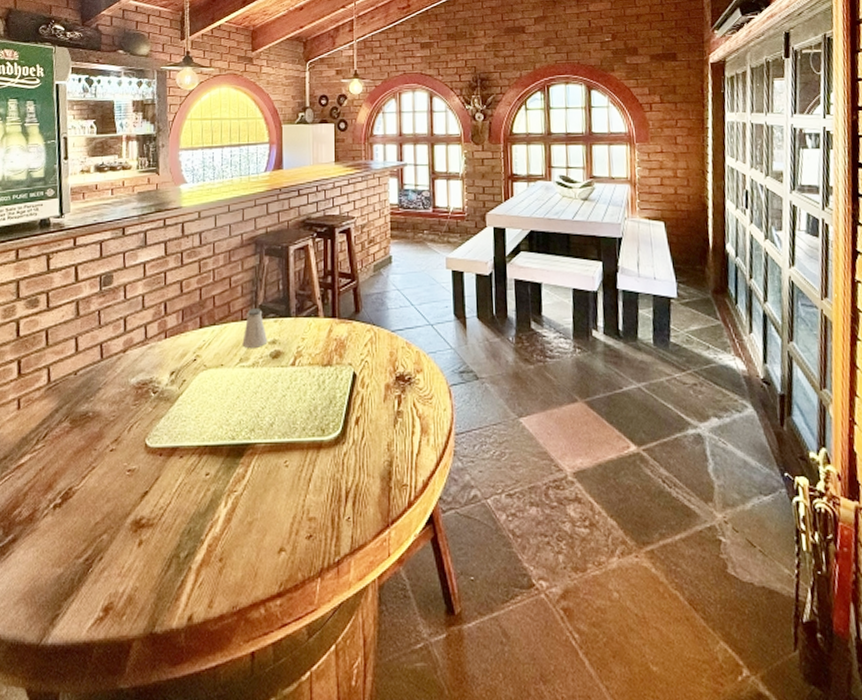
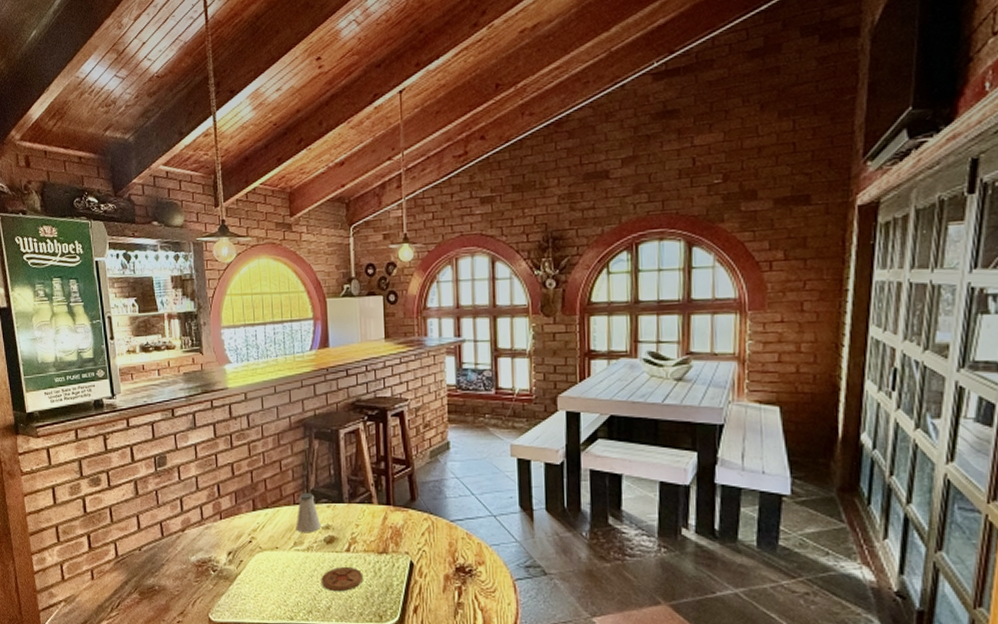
coaster: none [265,380,308,407] -> present [321,566,364,592]

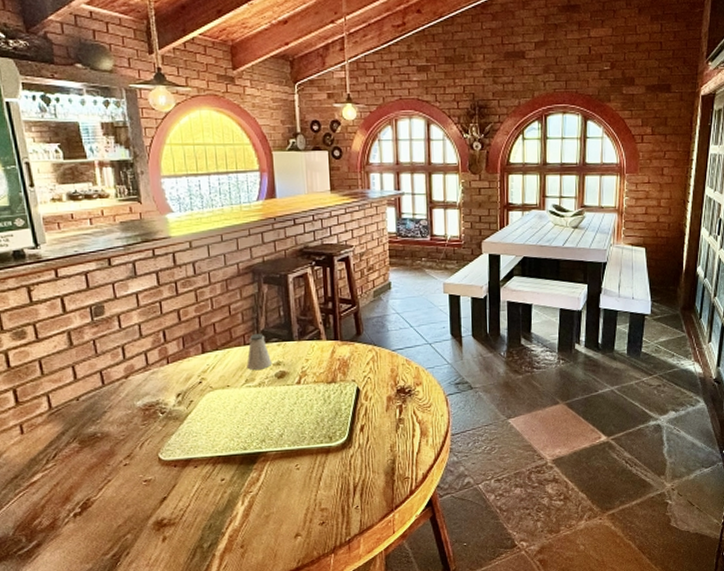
coaster: present [321,566,364,592] -> none [273,397,314,421]

